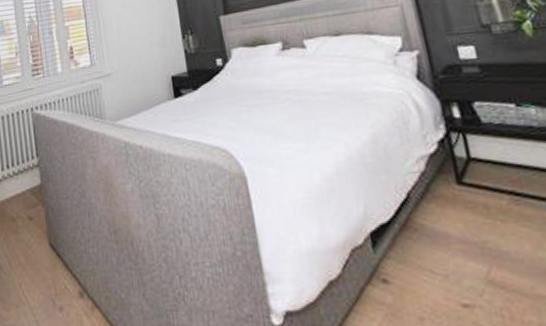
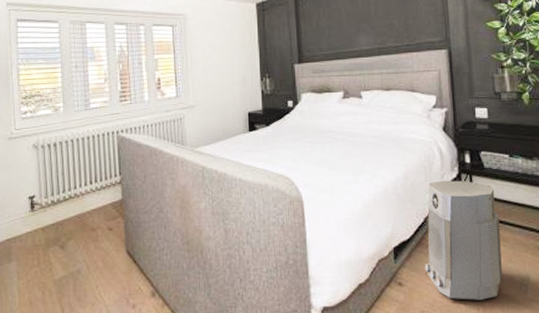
air purifier: none [406,141,532,303] -> present [425,180,503,300]

